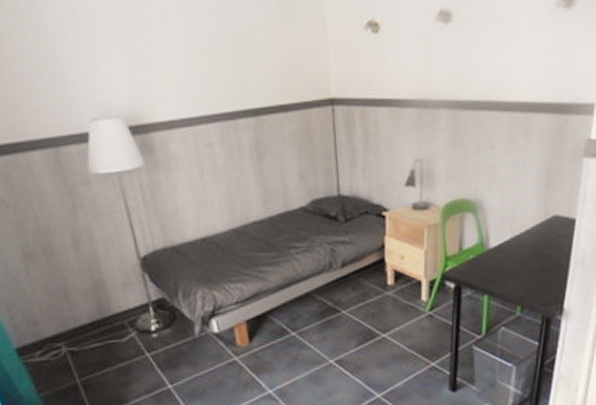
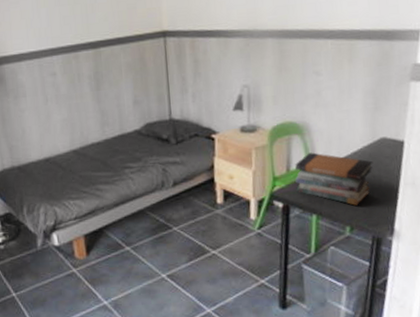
book stack: none [467,230,545,285] -> present [294,152,373,206]

